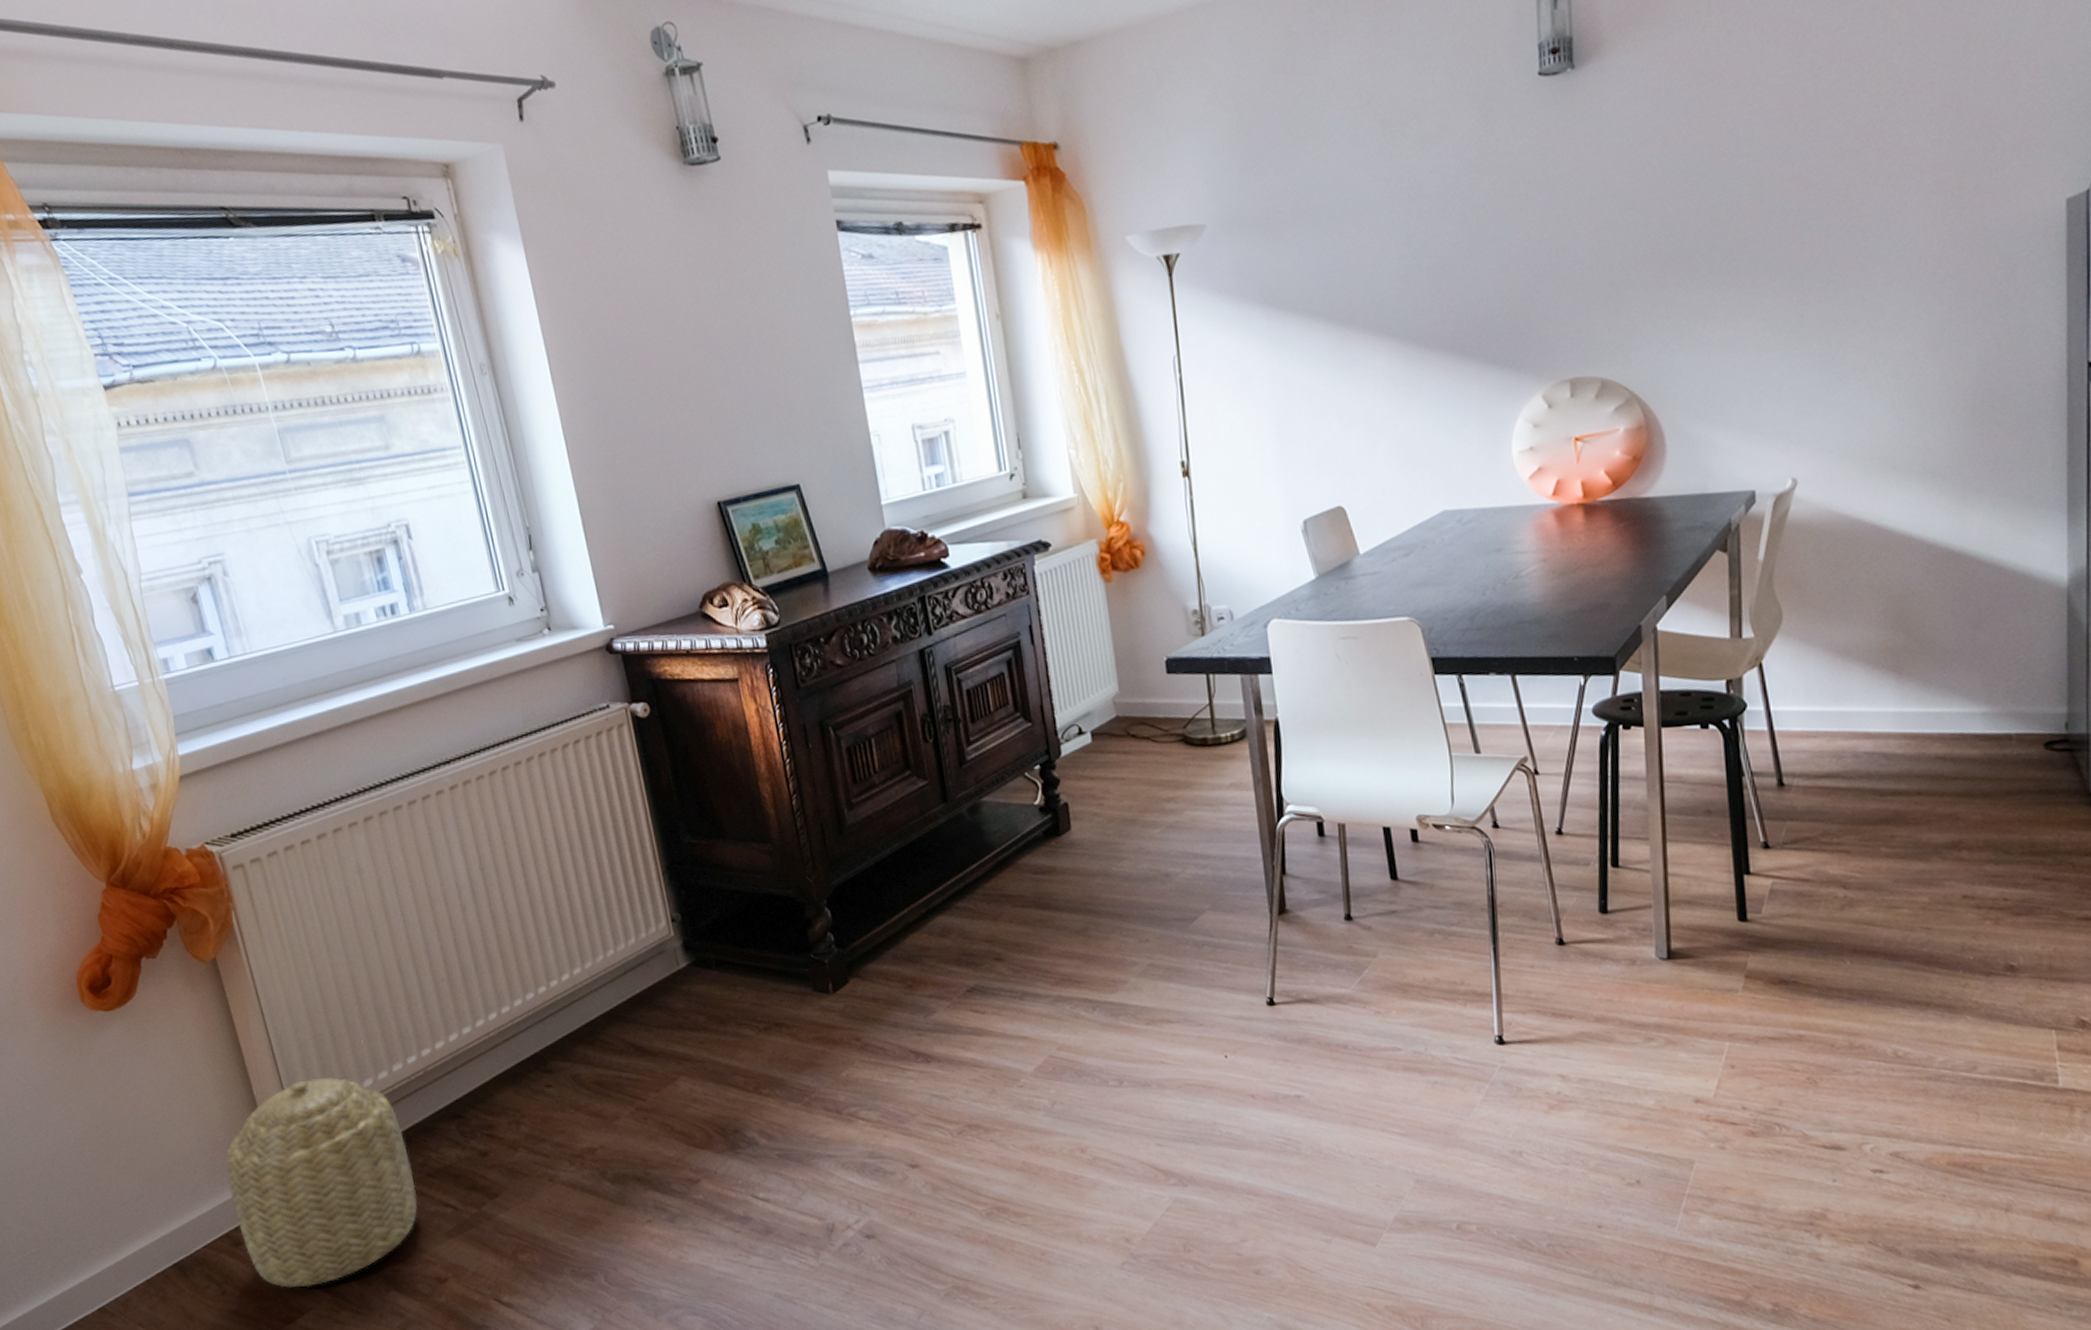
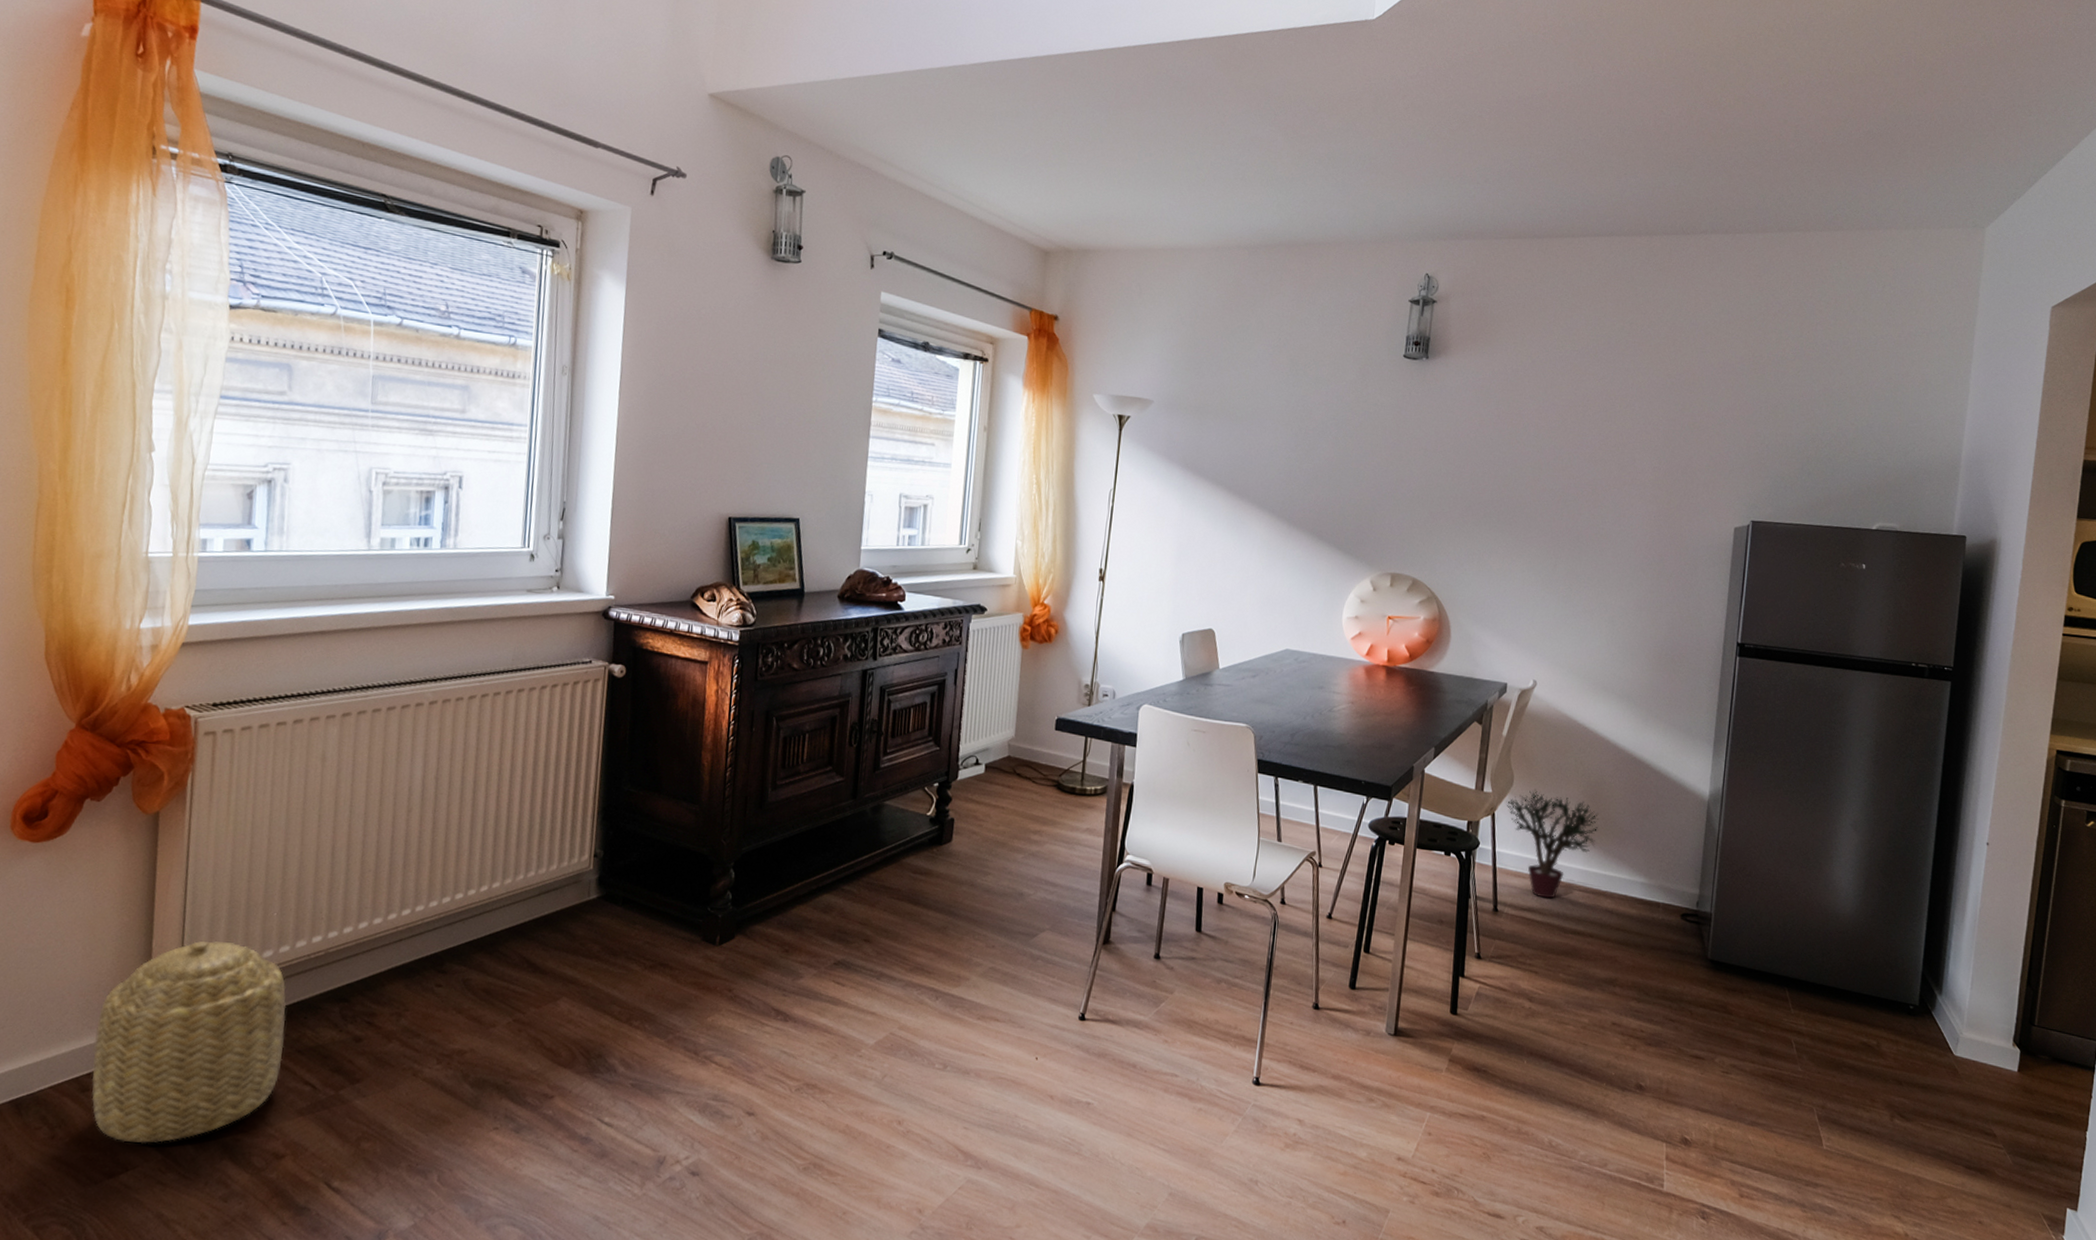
potted plant: none [1776,620,1912,758] -> present [1506,789,1599,899]

